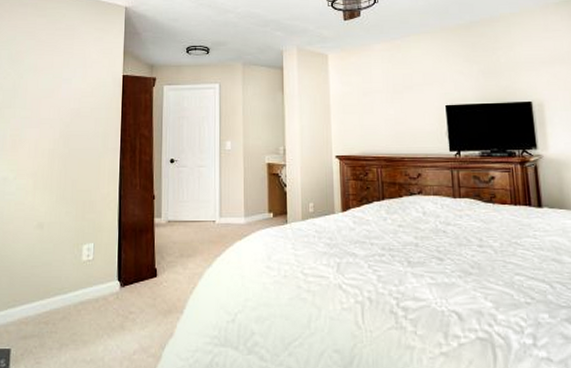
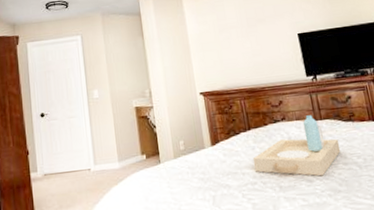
serving tray: none [383,192,477,256] -> present [252,115,341,176]

